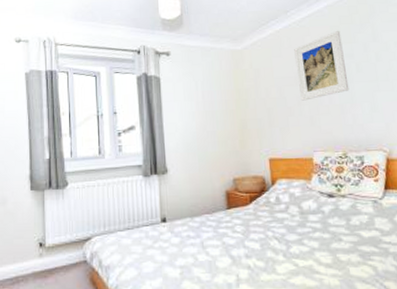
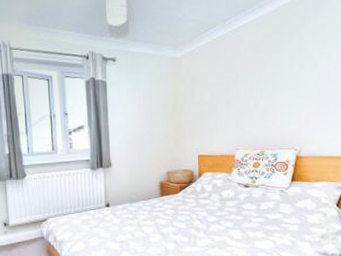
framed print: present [294,30,350,101] -> none [228,39,273,105]

